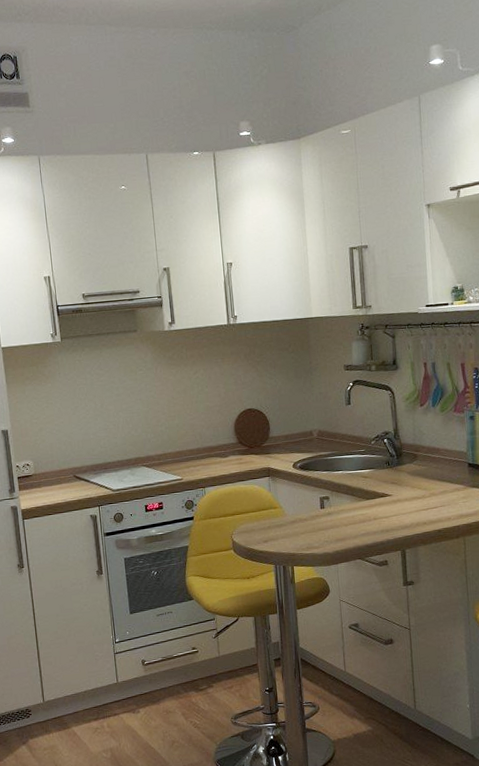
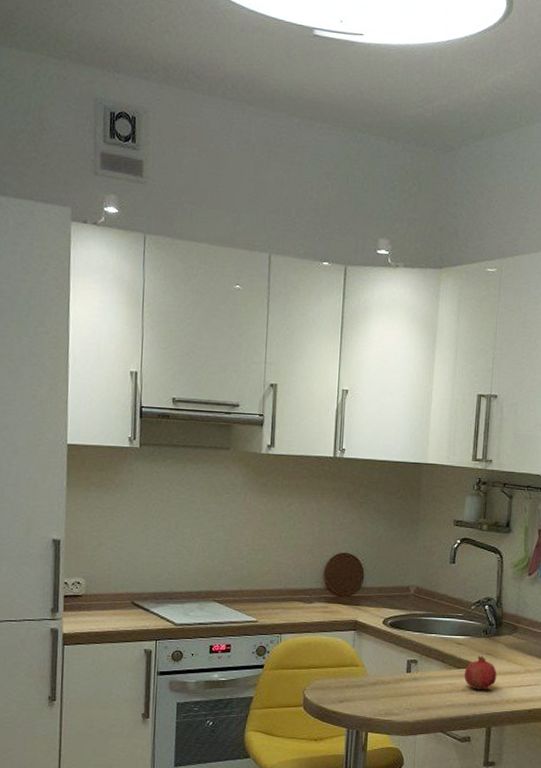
fruit: none [373,485,404,517] -> present [464,655,497,690]

